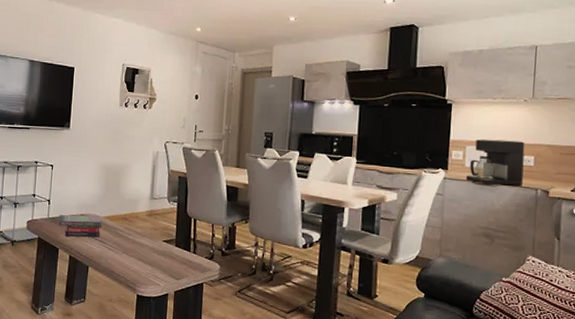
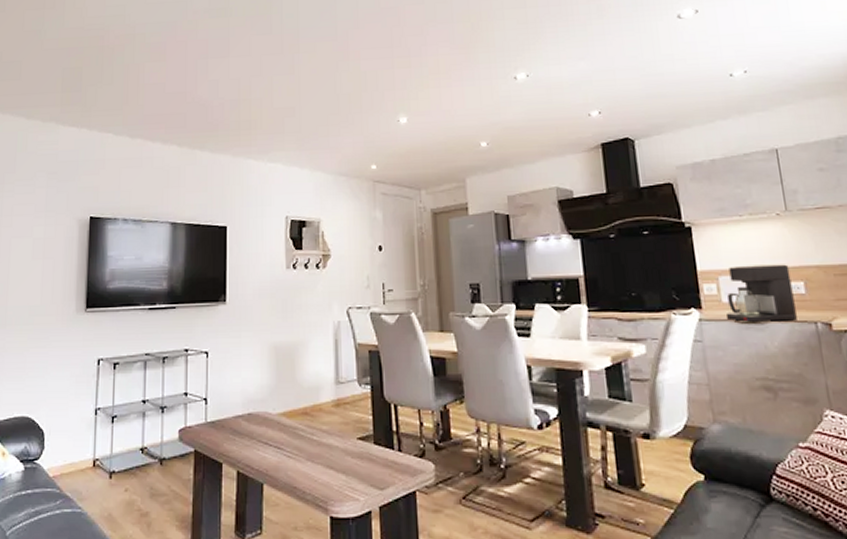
books: present [58,214,102,238] -> none [219,413,276,445]

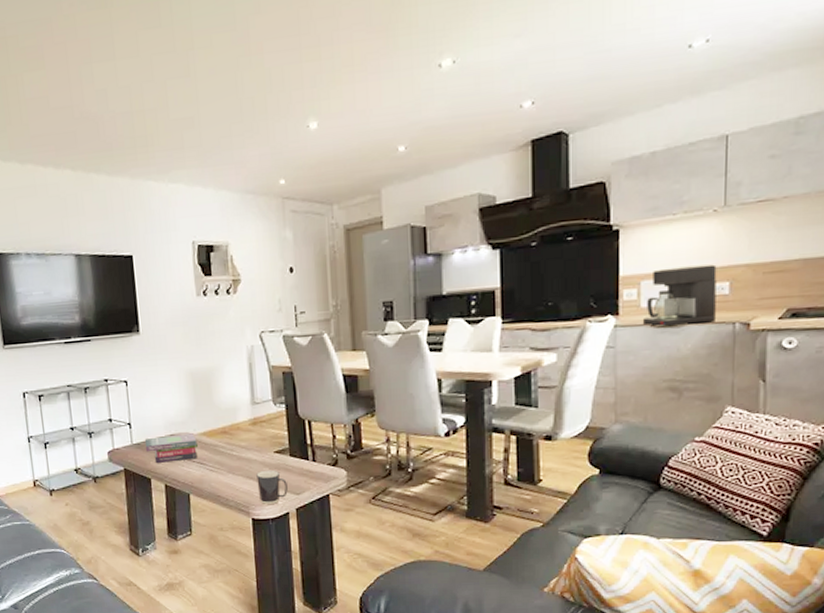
books: none [219,413,276,445] -> present [144,433,198,463]
mug: none [337,459,371,500] -> present [256,469,288,504]

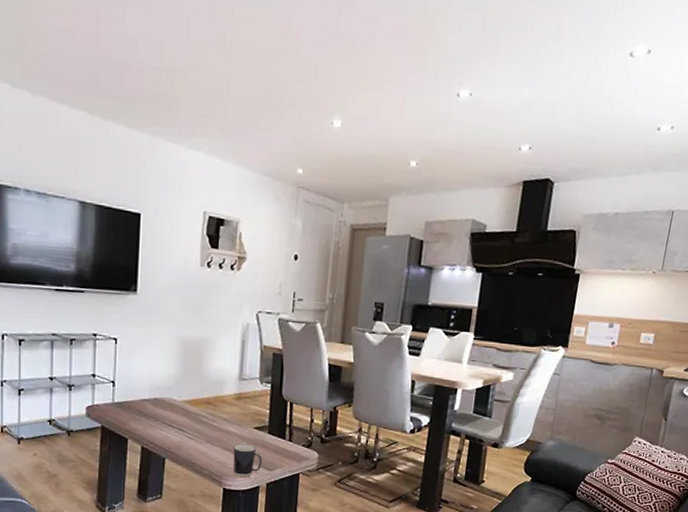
books: present [144,433,198,463] -> none [126,398,180,425]
coffee maker: present [642,264,717,327] -> none [584,314,648,366]

